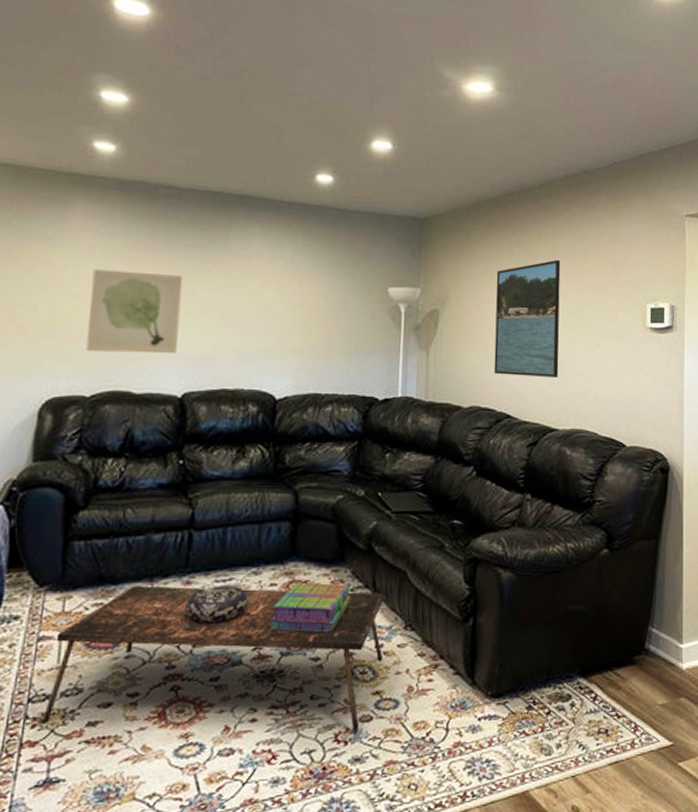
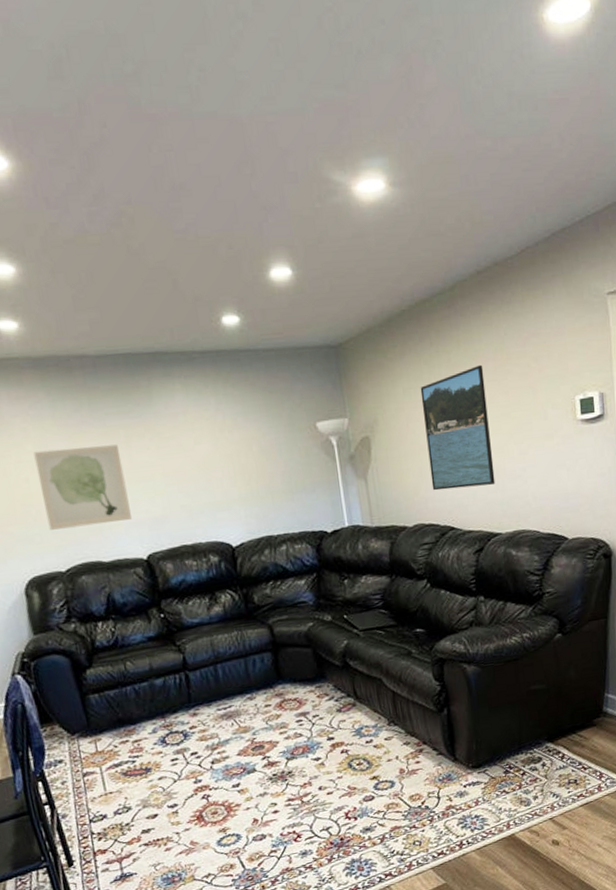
coffee table: present [41,585,384,731] -> none [97,699,375,835]
decorative bowl: present [184,586,250,623] -> none [196,711,251,744]
stack of books: present [270,583,351,633] -> none [272,696,338,743]

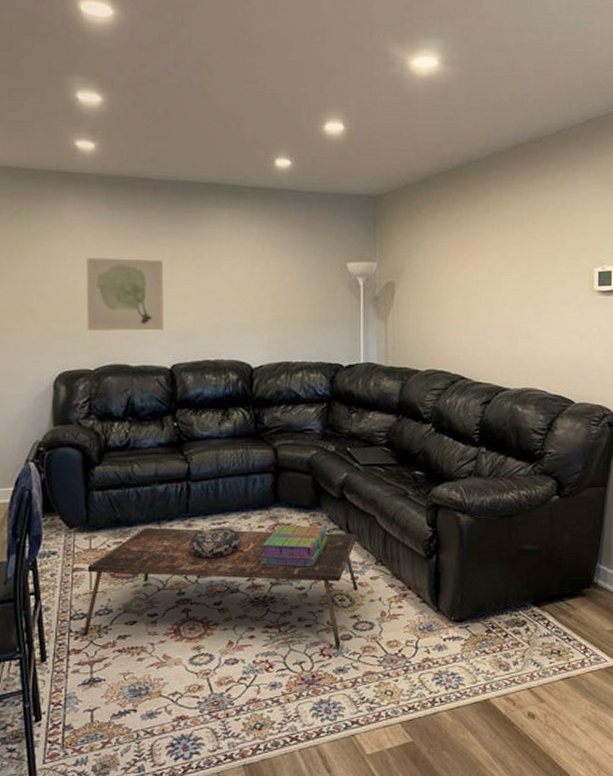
coffee table: none [97,699,375,835] -> present [82,527,359,647]
decorative bowl: none [196,711,251,744] -> present [188,528,242,559]
stack of books: none [272,696,338,743] -> present [260,525,328,567]
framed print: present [420,364,496,491] -> none [447,229,510,341]

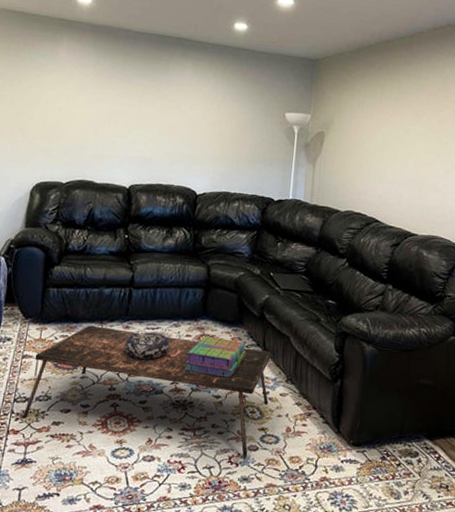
wall art: present [86,257,164,331] -> none [64,89,134,155]

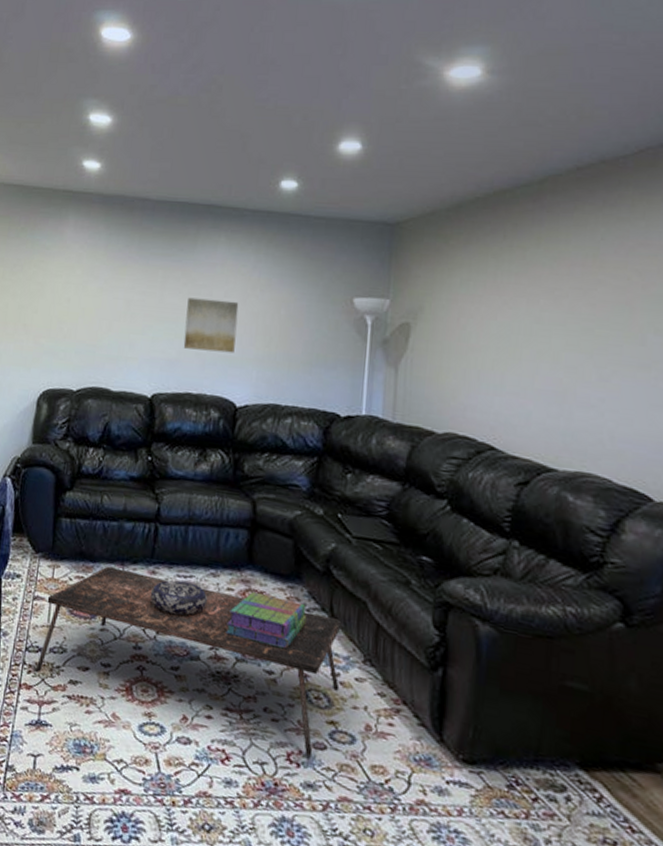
wall art: none [156,109,201,153] -> present [183,297,239,353]

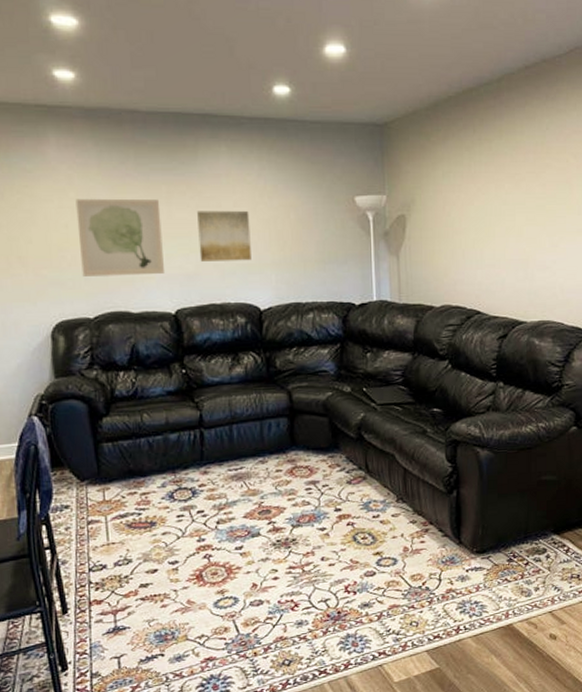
coffee table: present [35,566,342,757] -> none [102,473,380,586]
wall art: none [74,276,154,356] -> present [75,198,164,277]
decorative bowl: present [150,579,208,616] -> none [205,473,260,505]
stack of books: present [226,592,307,650] -> none [280,467,348,509]

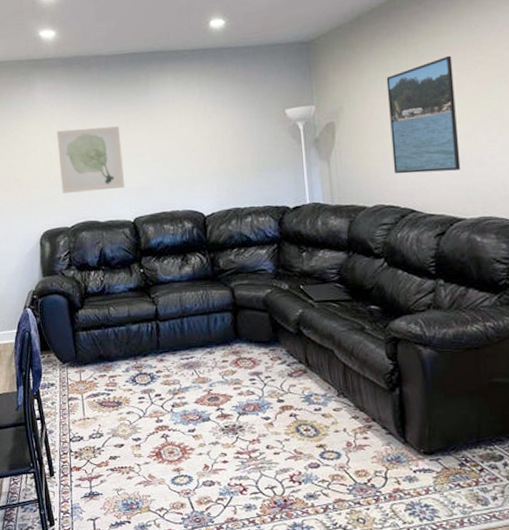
wall art: present [197,210,251,262] -> none [150,129,196,176]
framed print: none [459,156,525,274] -> present [386,55,461,174]

